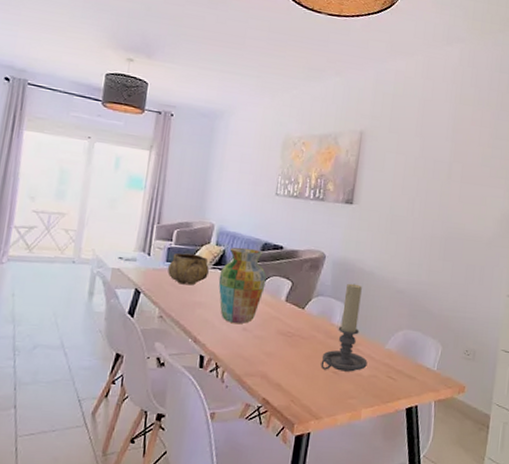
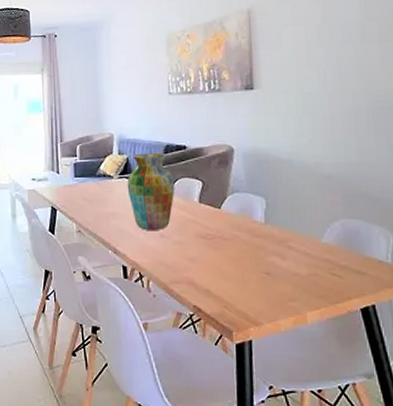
decorative bowl: present [168,253,209,286] -> none [77,166,116,198]
candle holder: present [320,283,368,372] -> none [250,174,304,272]

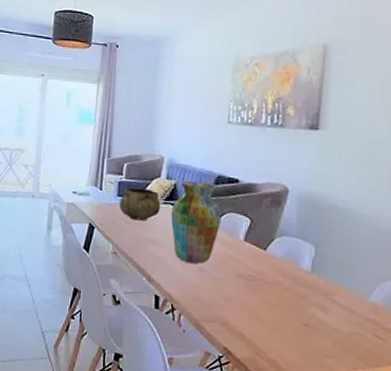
decorative bowl: none [77,166,116,198] -> present [119,187,161,221]

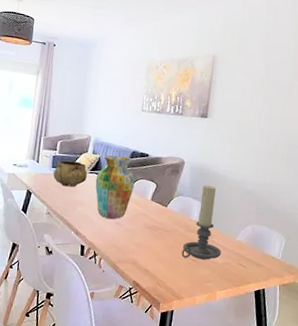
candle holder: none [289,221,347,326] -> present [181,185,221,260]

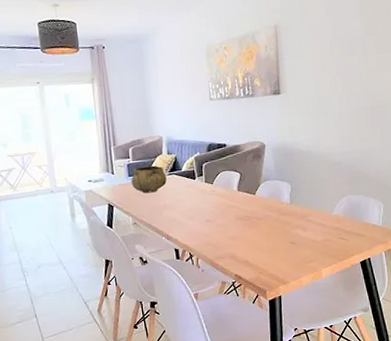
vase: present [95,155,135,220] -> none [176,151,218,218]
candle holder: present [181,185,221,260] -> none [279,164,320,242]

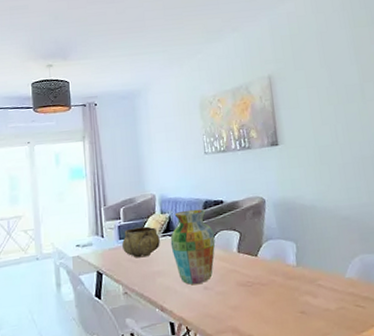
vase: none [176,151,218,218] -> present [170,209,216,285]

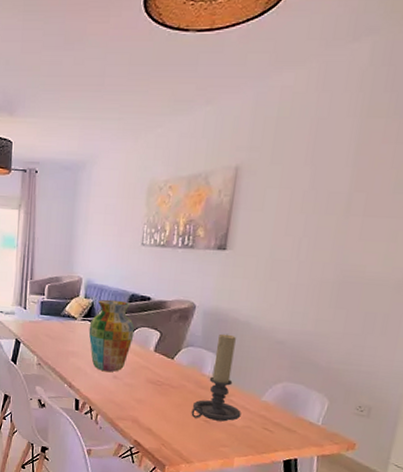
decorative bowl: present [122,226,160,258] -> none [42,306,79,336]
candle holder: none [286,220,332,312] -> present [191,333,241,422]

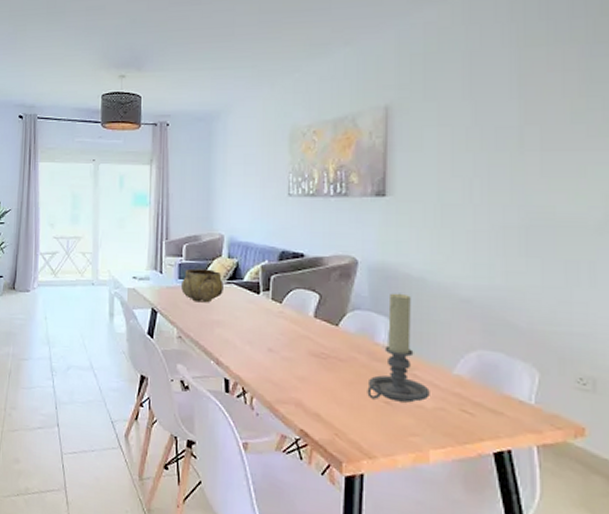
decorative bowl: none [42,306,79,336] -> present [181,268,223,303]
vase: present [88,299,135,373] -> none [235,258,289,345]

